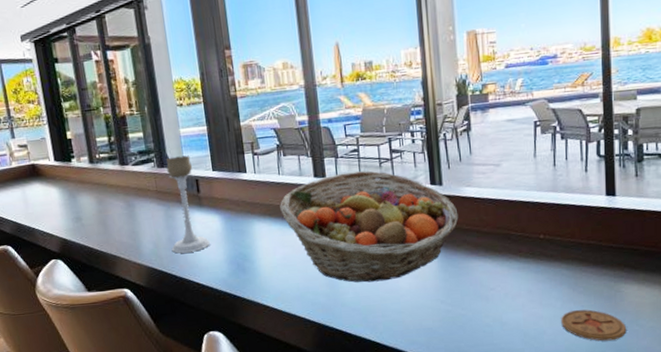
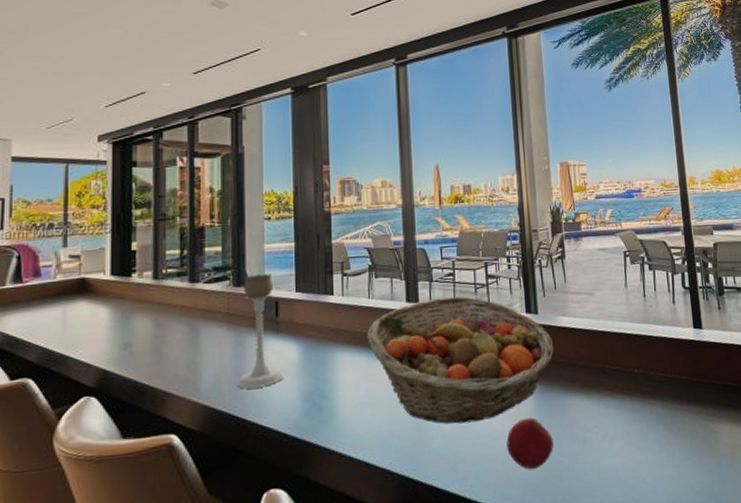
apple: none [412,277,457,321] -> present [506,417,554,470]
coaster: present [561,309,627,341] -> none [659,453,724,490]

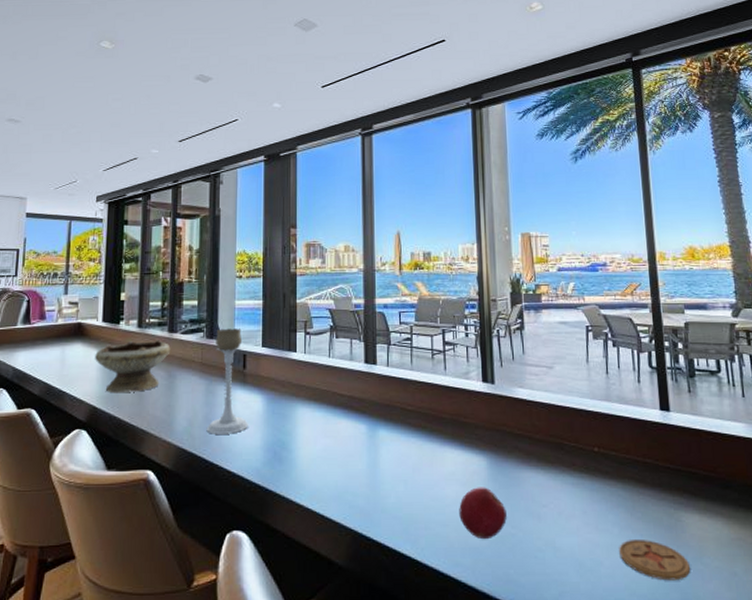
bowl: none [103,290,193,354] -> present [95,339,171,394]
fruit basket: present [367,296,554,424] -> none [327,361,510,486]
coaster: none [659,453,724,490] -> present [619,540,691,581]

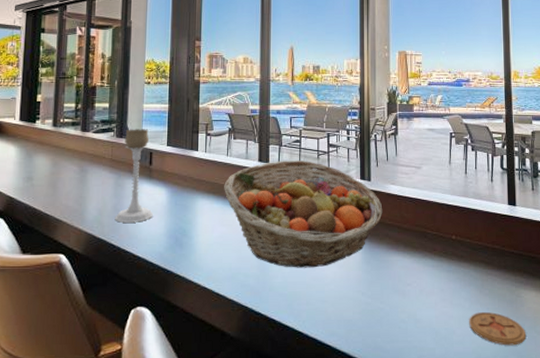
bowl: present [95,339,171,394] -> none [12,137,83,186]
fruit basket: none [327,361,510,486] -> present [224,161,383,268]
apple: present [459,487,507,540] -> none [336,269,377,313]

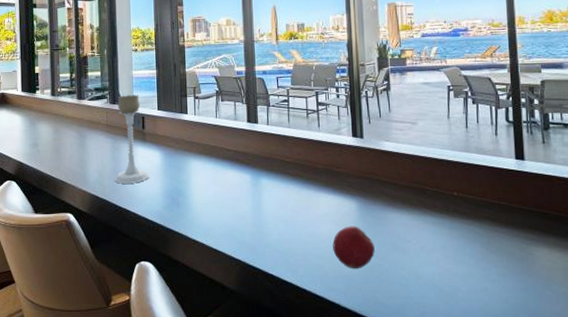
fruit basket: present [224,161,383,268] -> none [215,120,378,225]
apple: none [336,269,377,313] -> present [333,226,375,269]
coaster: present [469,312,527,346] -> none [475,270,540,304]

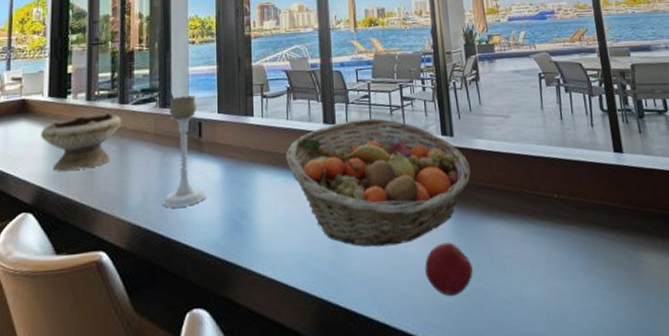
bowl: none [18,105,80,151] -> present [41,111,122,172]
fruit basket: none [215,120,378,225] -> present [286,118,471,247]

